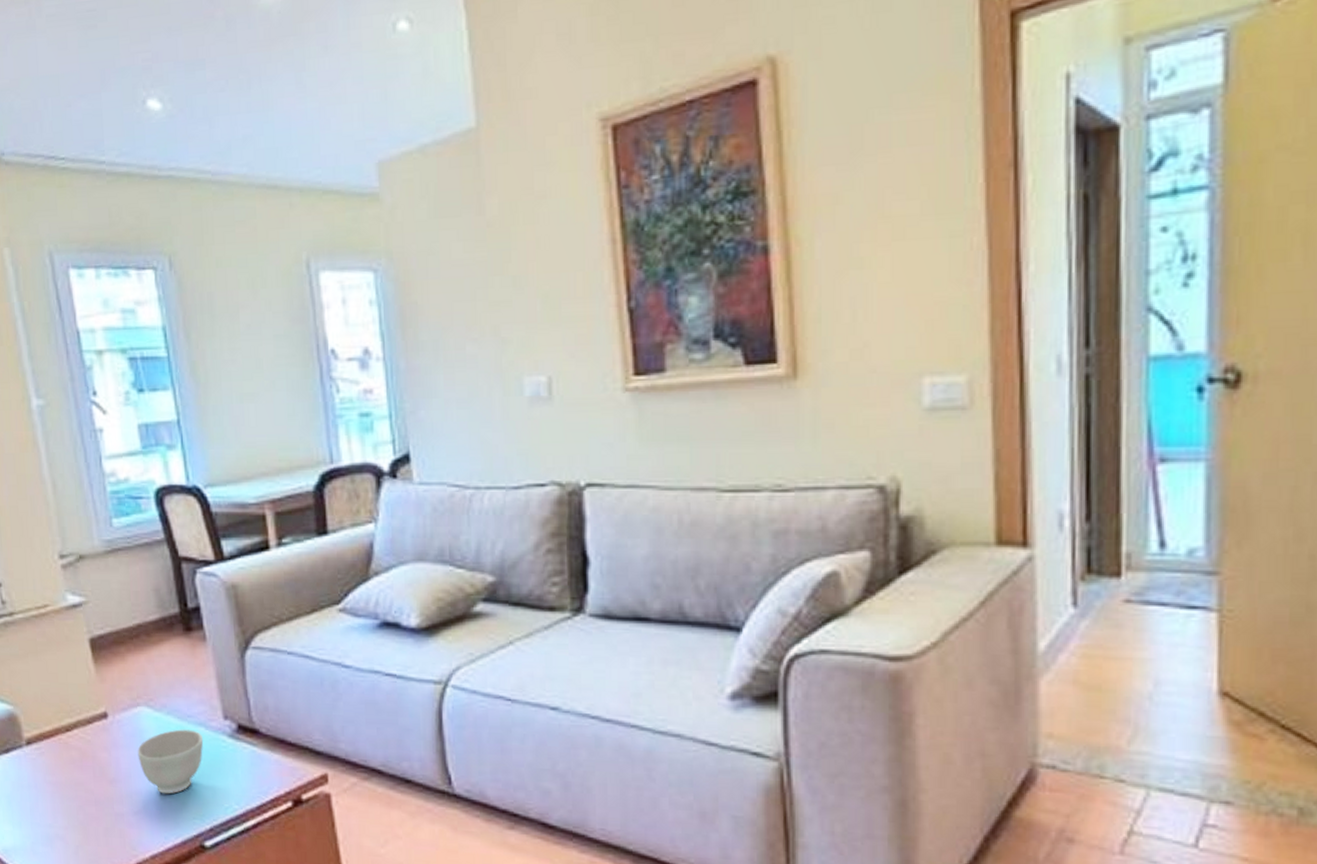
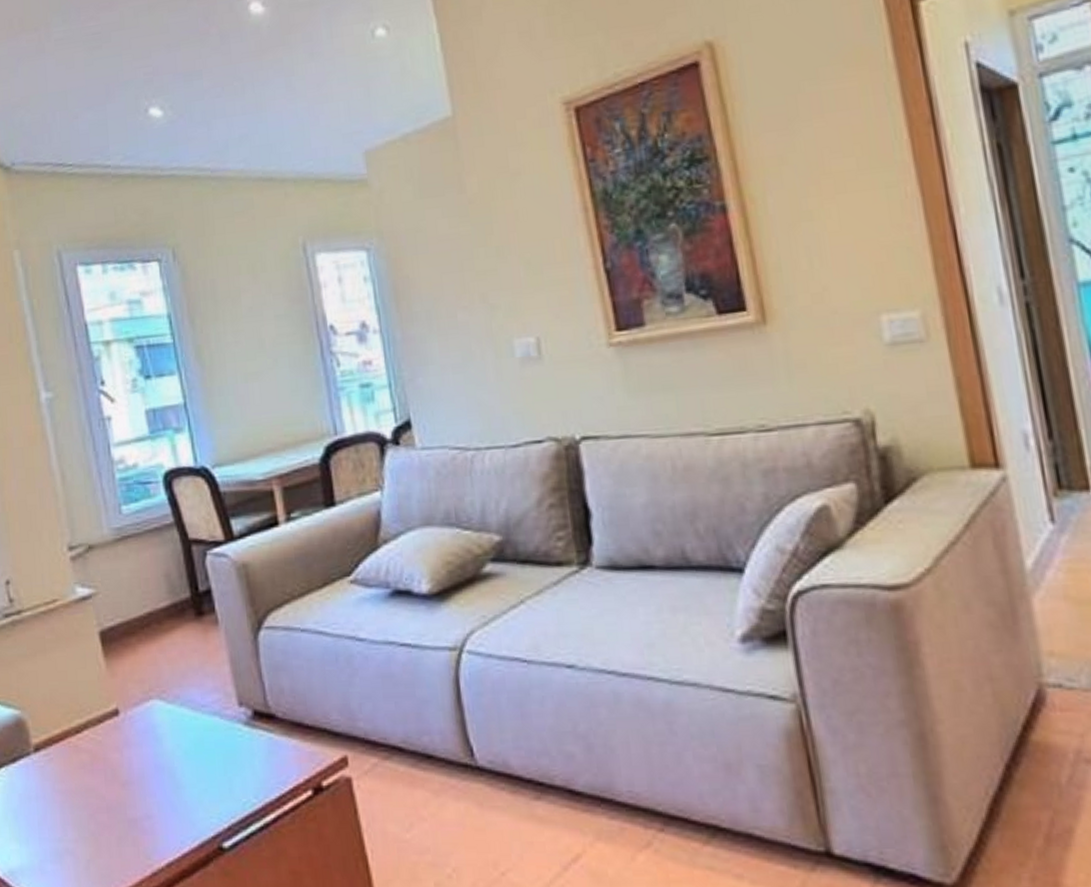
bowl: present [137,729,204,794] -> none [150,720,219,794]

